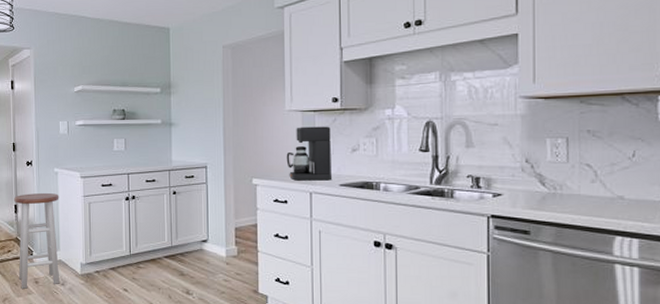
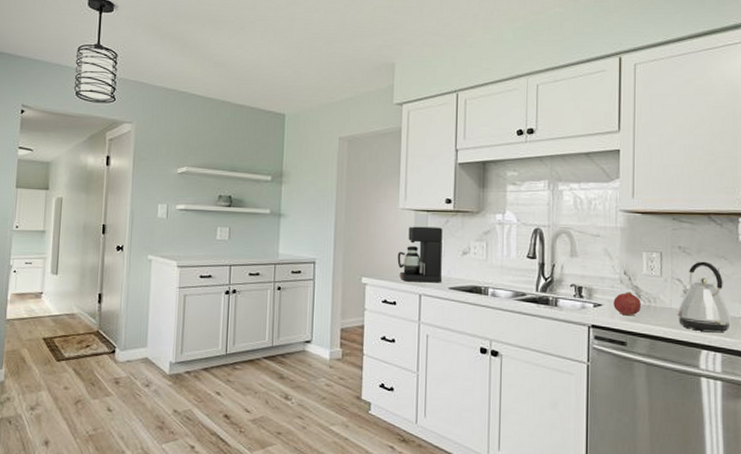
bar stool: present [13,192,59,289] -> none [96,281,151,390]
fruit: none [514,180,545,204] -> present [613,291,641,316]
kettle: none [587,144,651,218] -> present [677,261,732,333]

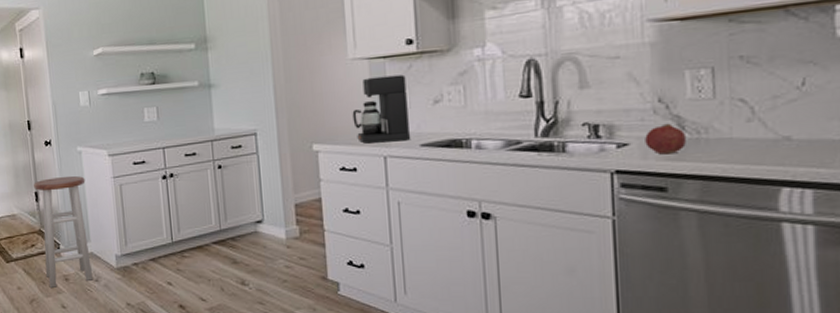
bar stool: none [96,281,151,390] -> present [33,175,93,288]
kettle: present [677,261,732,333] -> none [741,70,828,165]

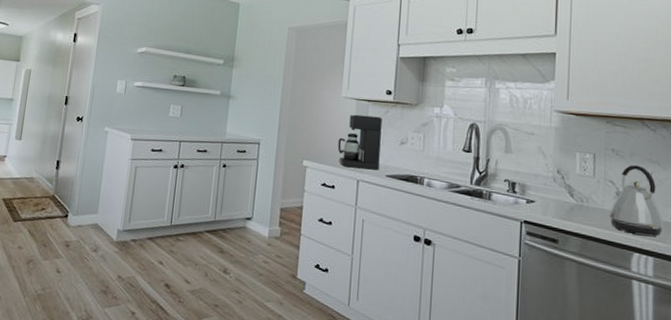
bar stool: present [33,175,93,288] -> none [48,150,106,252]
fruit: present [645,123,686,155] -> none [546,190,573,214]
kettle: none [741,70,828,165] -> present [609,164,664,237]

